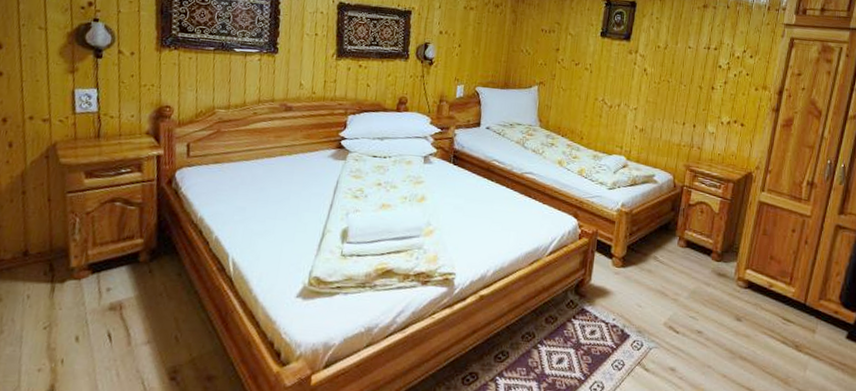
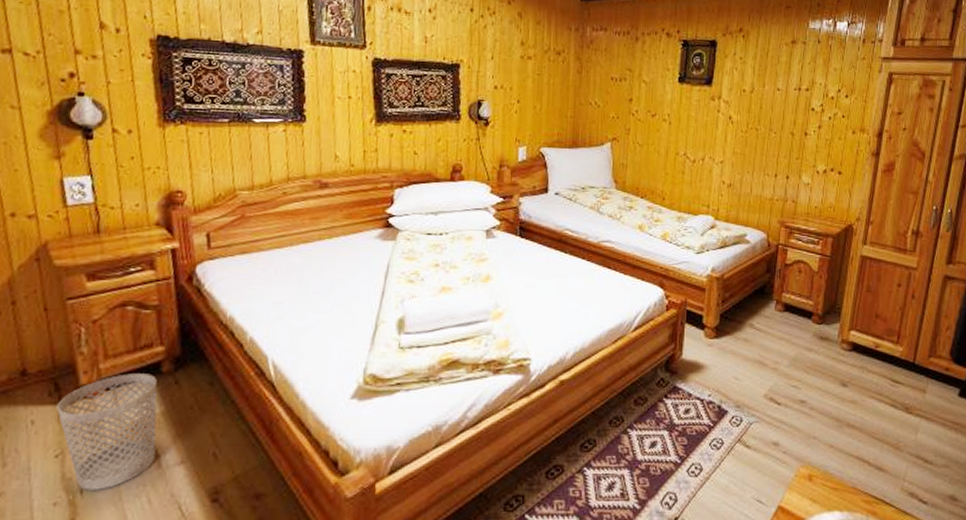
wastebasket: none [49,260,135,361] -> present [57,373,158,490]

